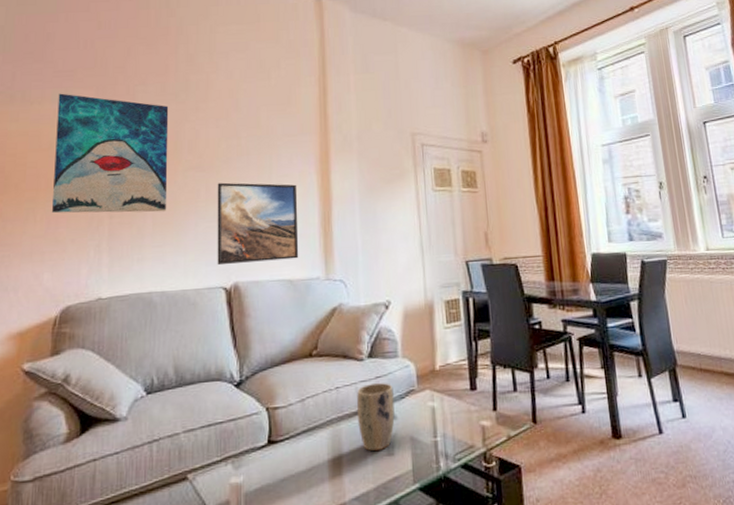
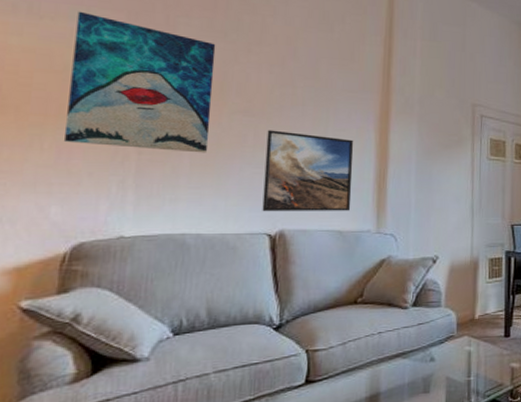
plant pot: present [357,383,395,452] -> none [398,329,434,390]

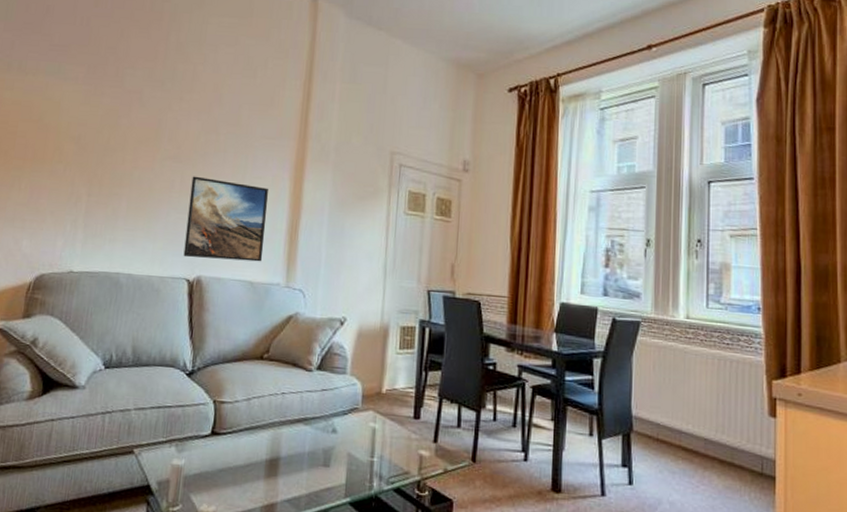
wall art: present [65,11,216,153] -> none [36,67,154,197]

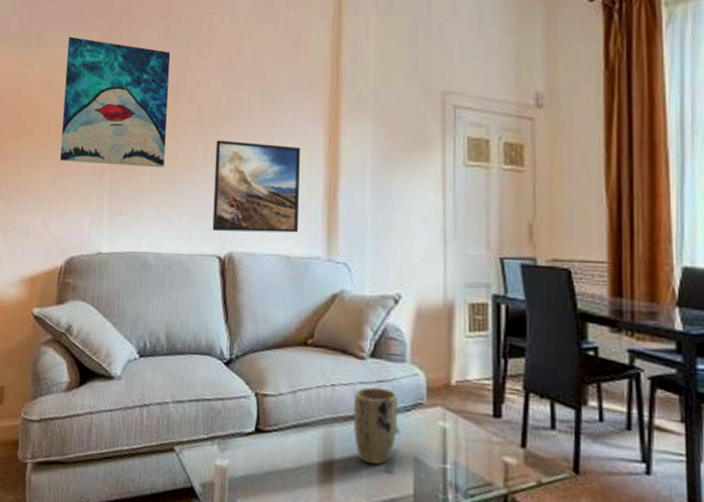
wall art: none [36,67,154,197] -> present [60,36,171,168]
plant pot: none [299,395,338,461] -> present [354,387,398,465]

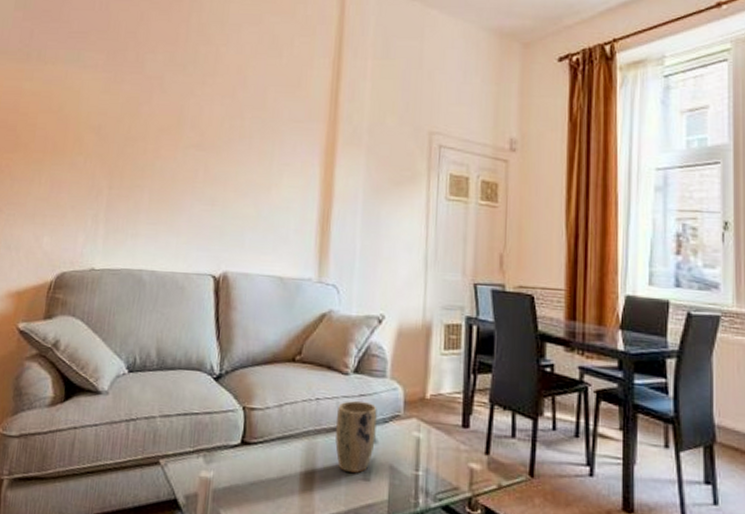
wall art: present [60,36,171,168] -> none [56,55,176,189]
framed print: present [212,140,301,233] -> none [208,164,298,256]

